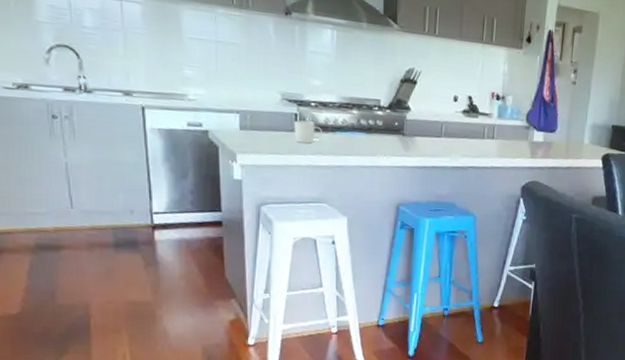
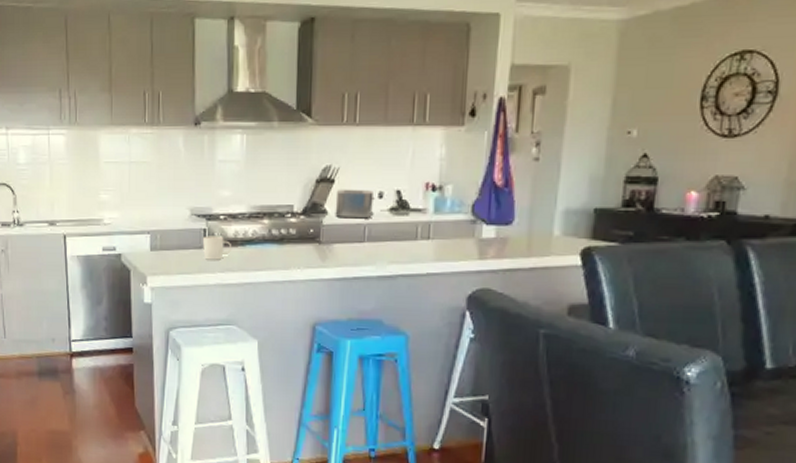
toaster: none [417,89,451,118] -> present [335,189,375,219]

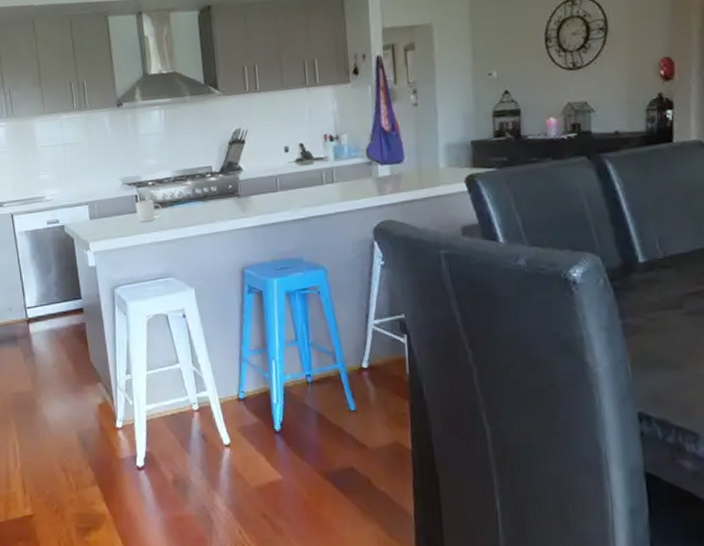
toaster: present [335,189,375,219] -> none [247,146,283,173]

